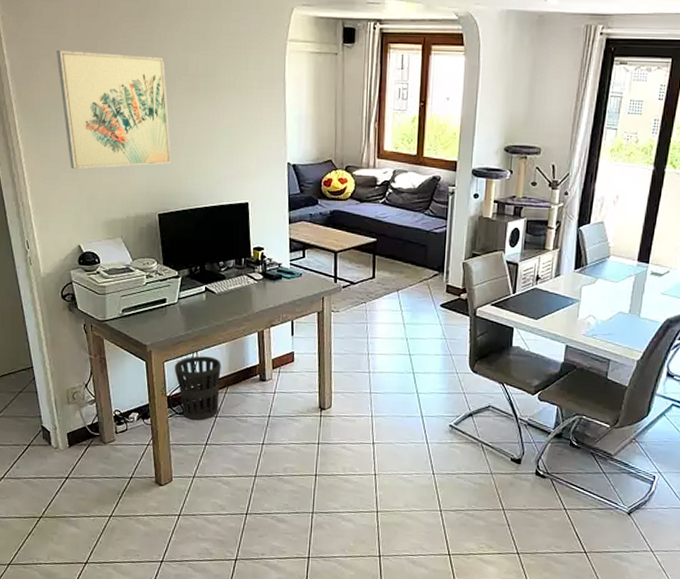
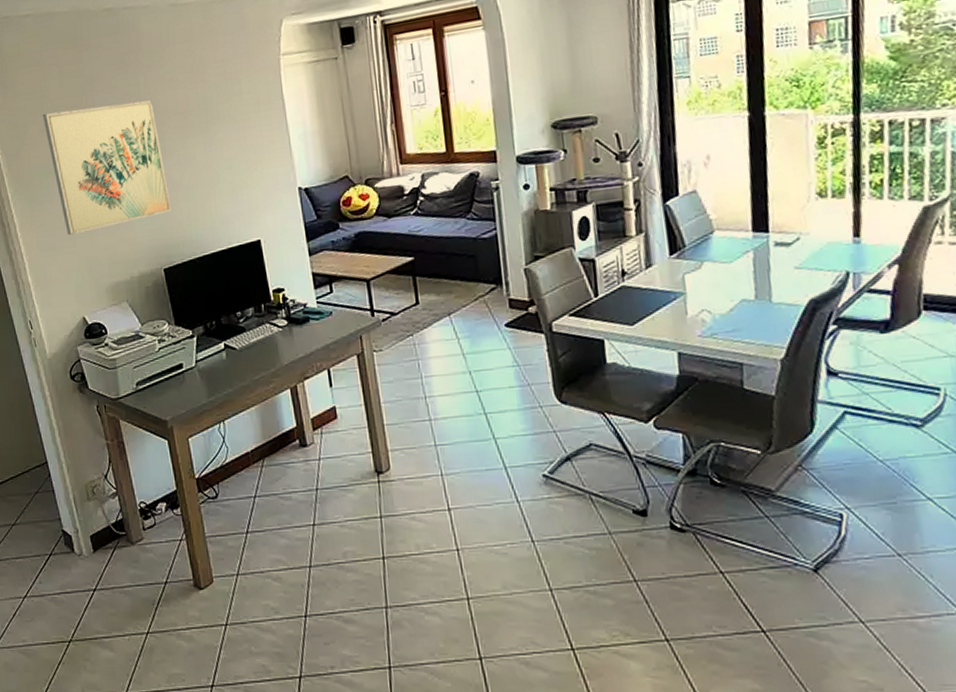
wastebasket: present [174,356,221,420] -> none [200,425,257,504]

